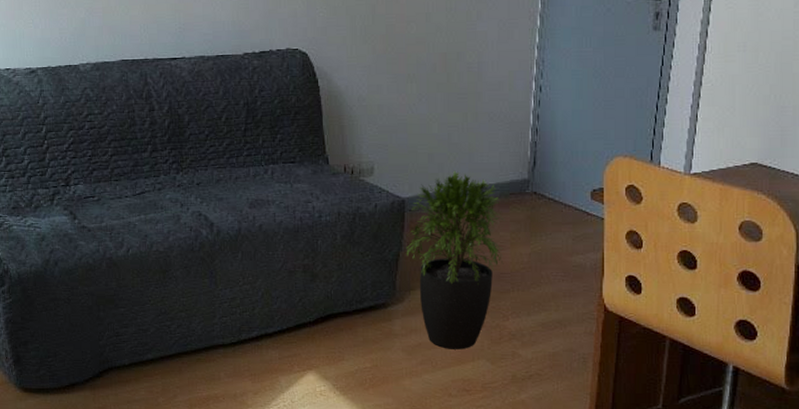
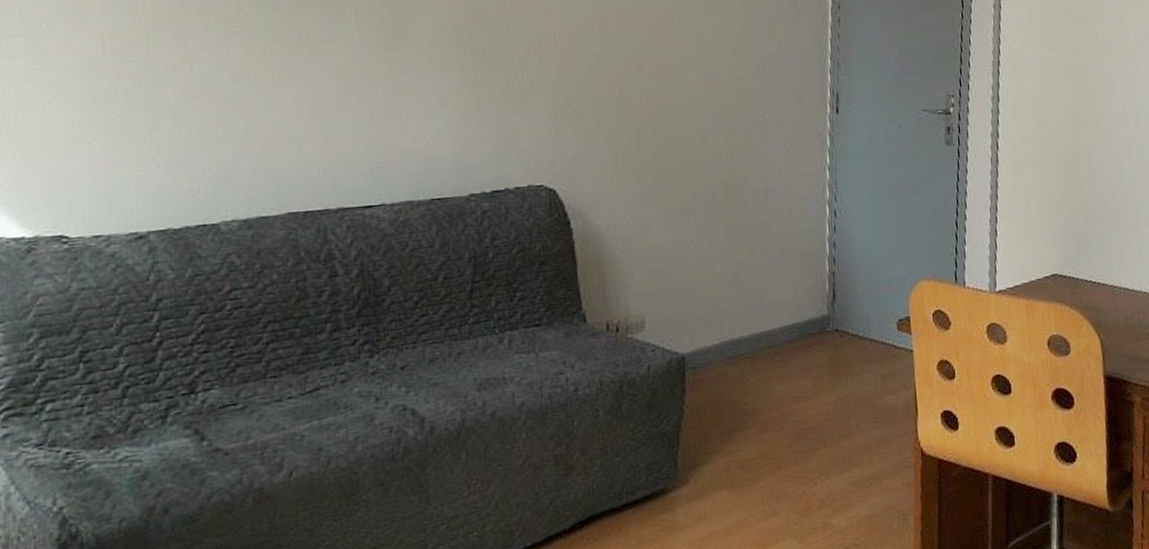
potted plant: present [406,170,505,350] -> none [688,314,807,534]

